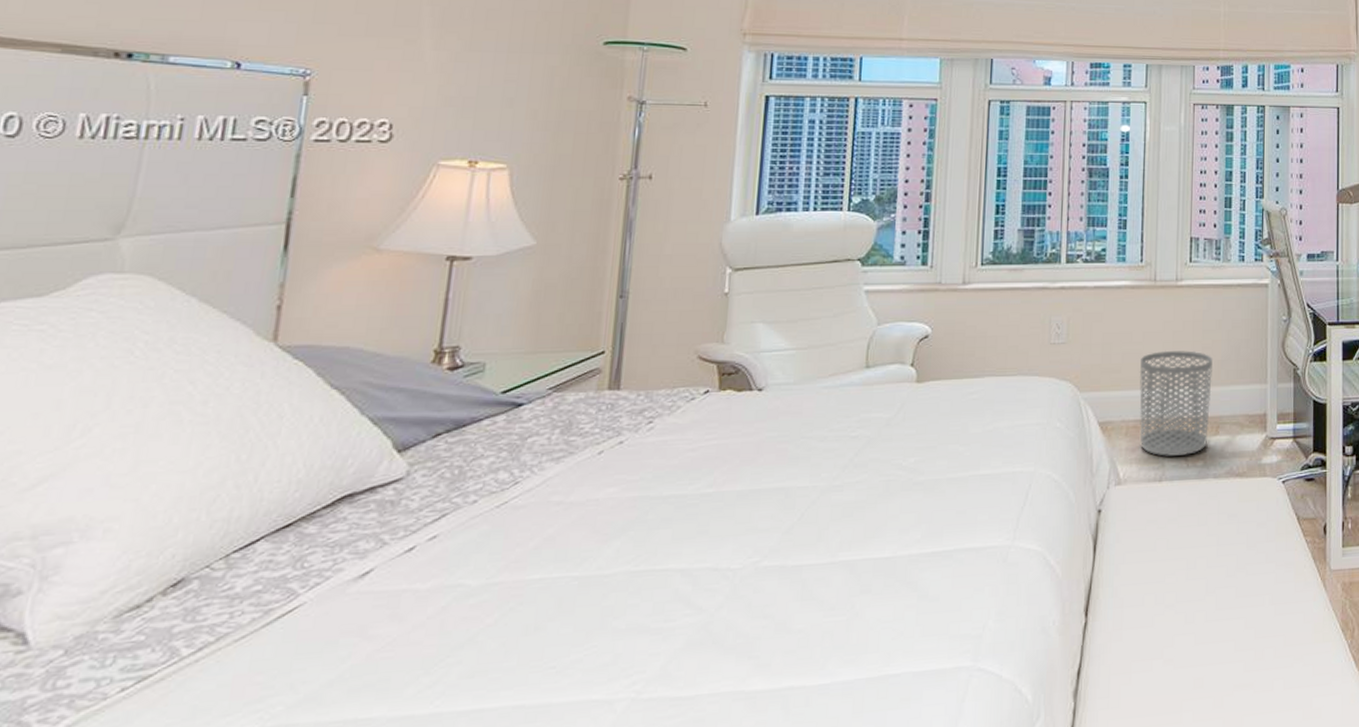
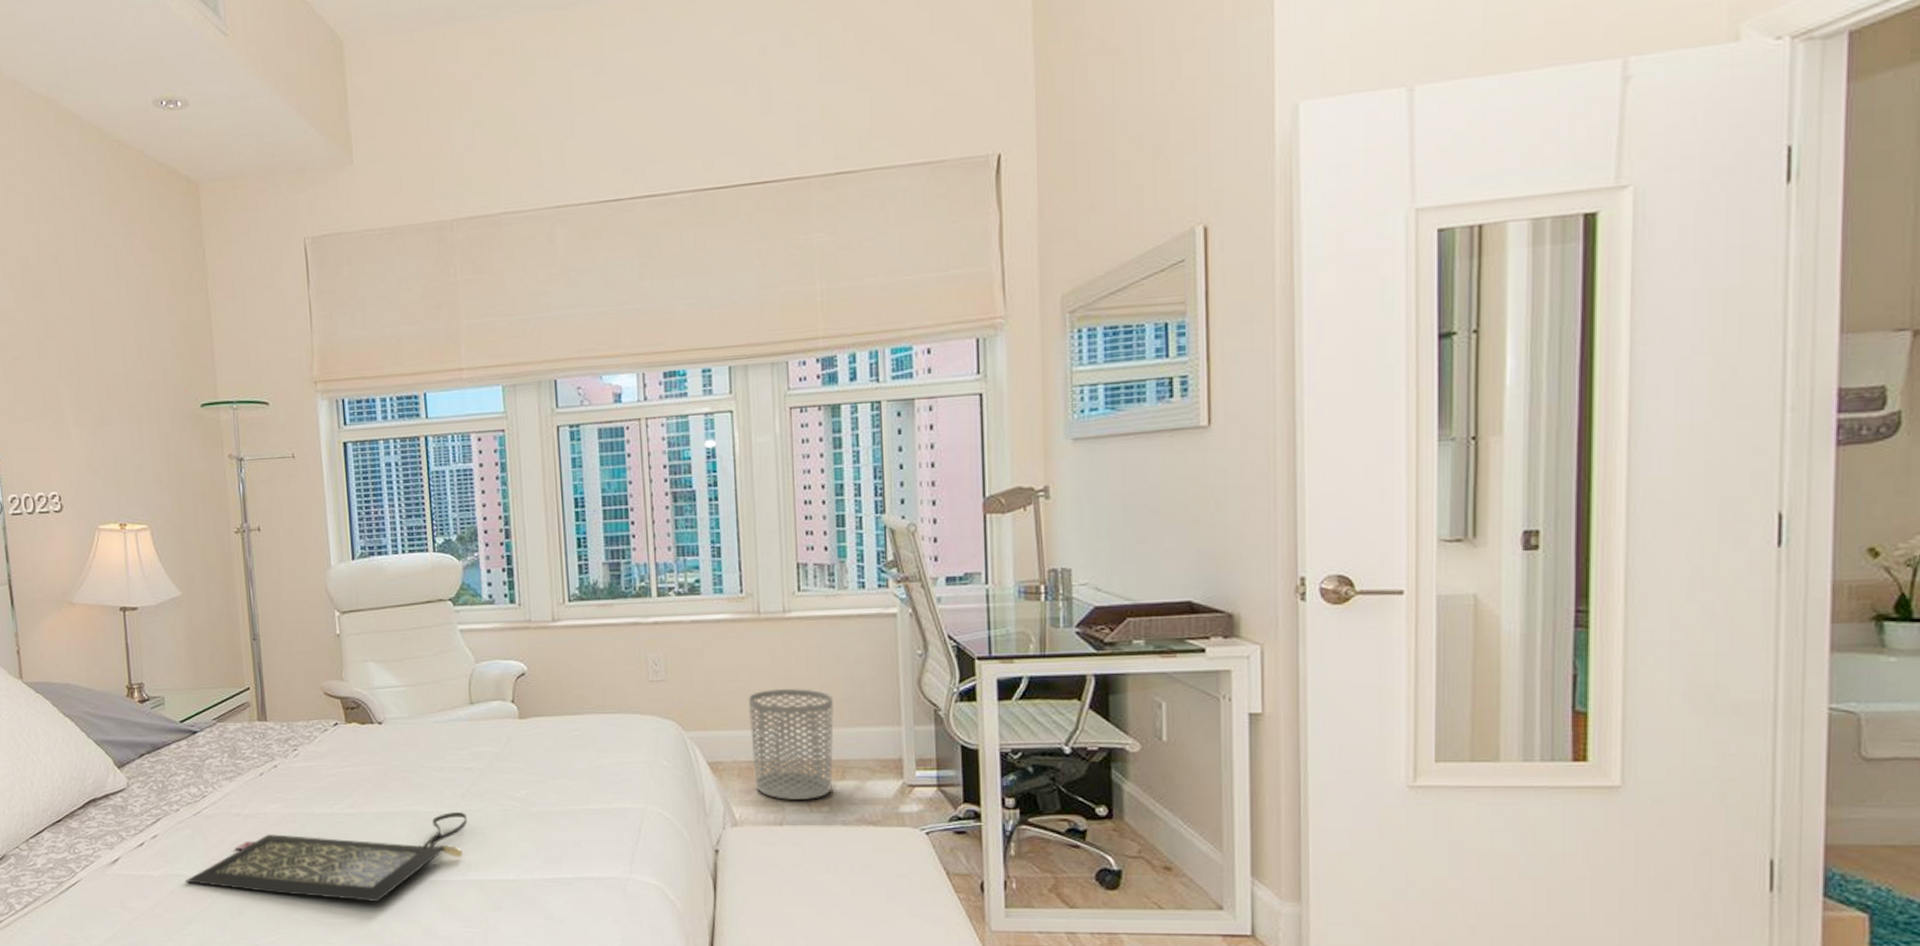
clutch bag: none [465,485,846,598] -> present [185,812,468,903]

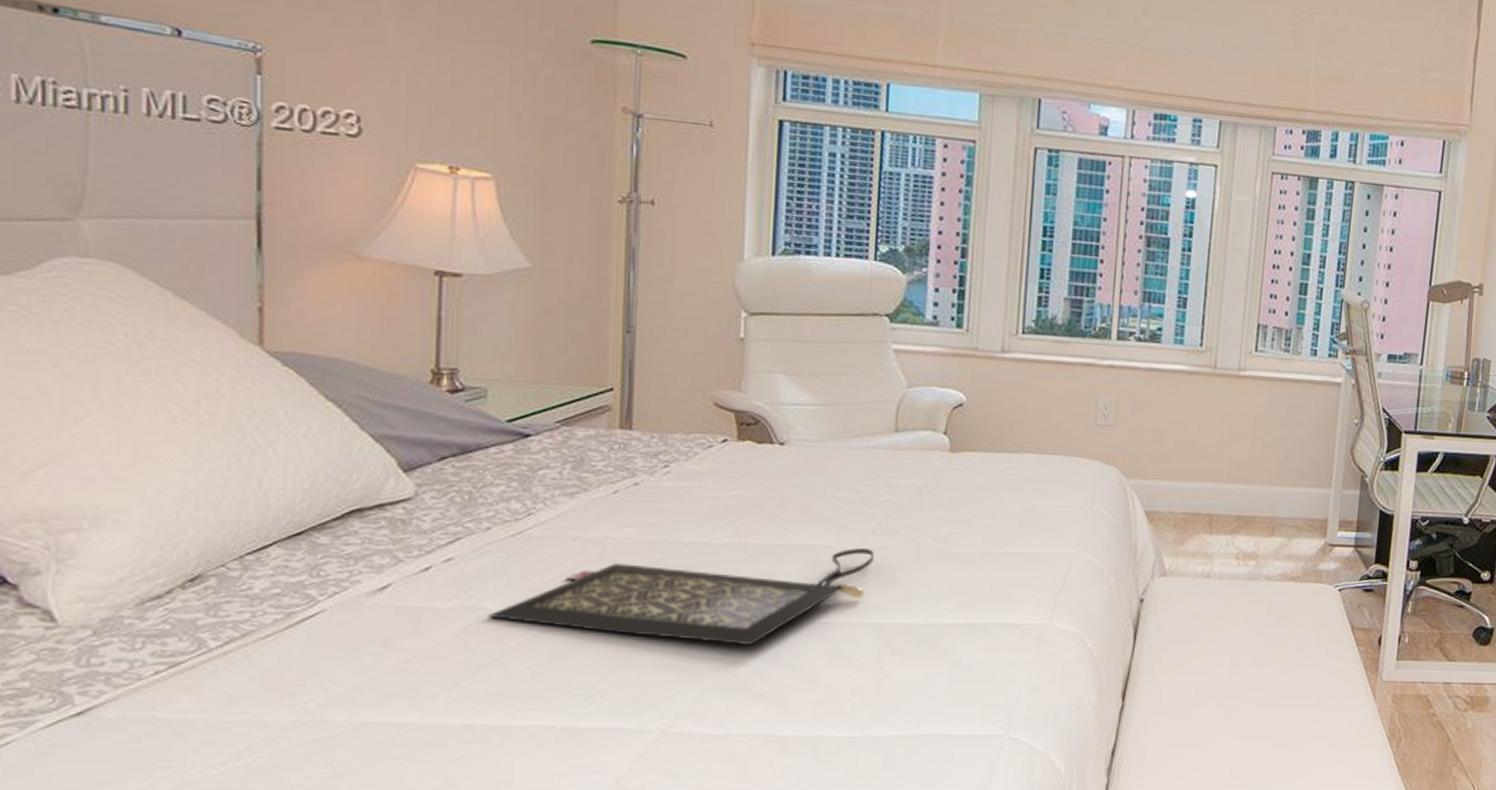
waste bin: present [748,688,834,800] -> none [1189,443,1274,553]

